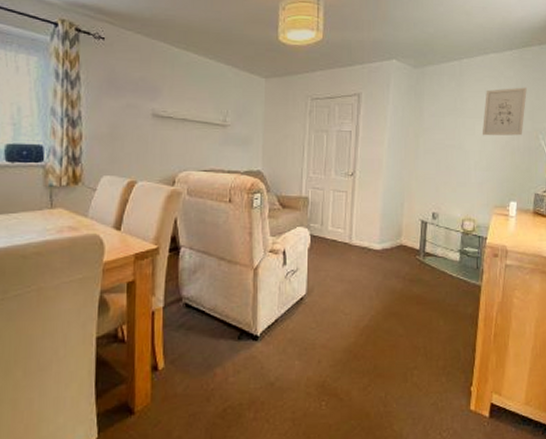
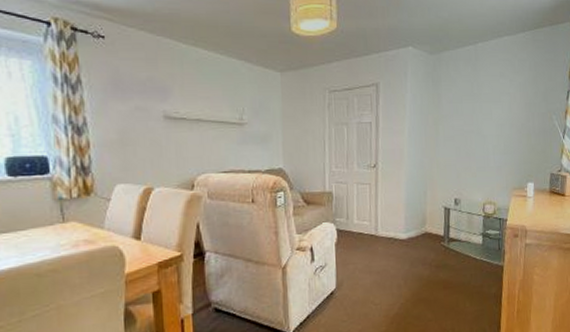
wall art: present [482,87,527,136] -> none [498,69,540,120]

